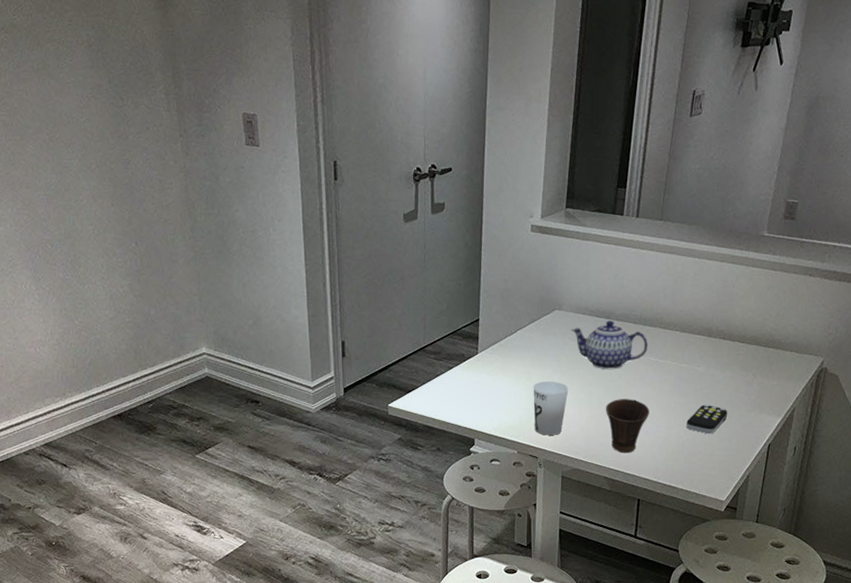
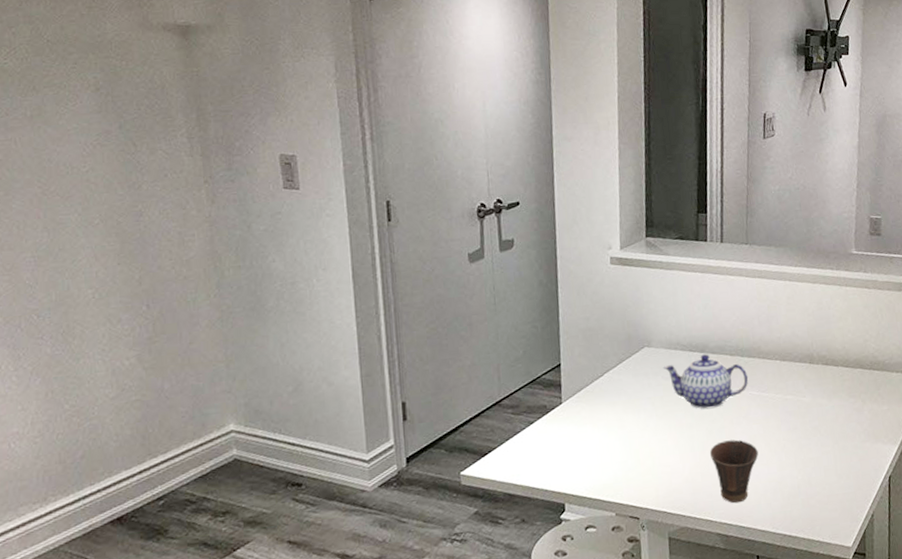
cup: present [533,381,569,435] -> none [627,427,668,491]
remote control: present [686,404,728,434] -> none [799,438,842,472]

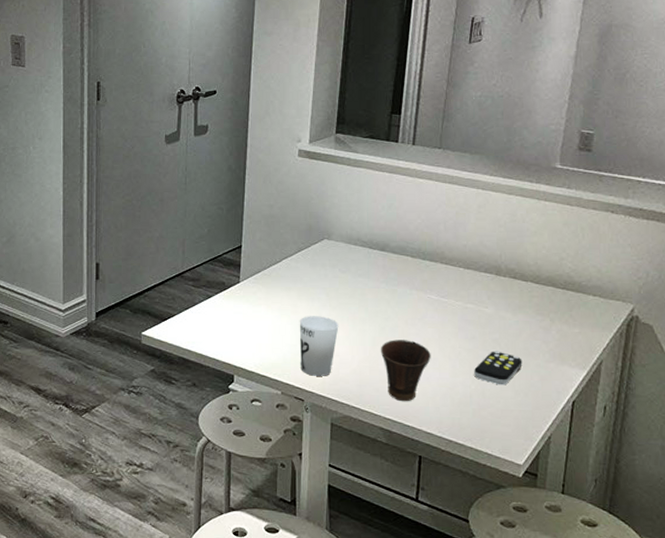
cup: none [627,427,668,491] -> present [299,316,339,376]
teapot: present [663,354,749,410] -> none [341,253,428,307]
remote control: none [799,438,842,472] -> present [474,351,523,386]

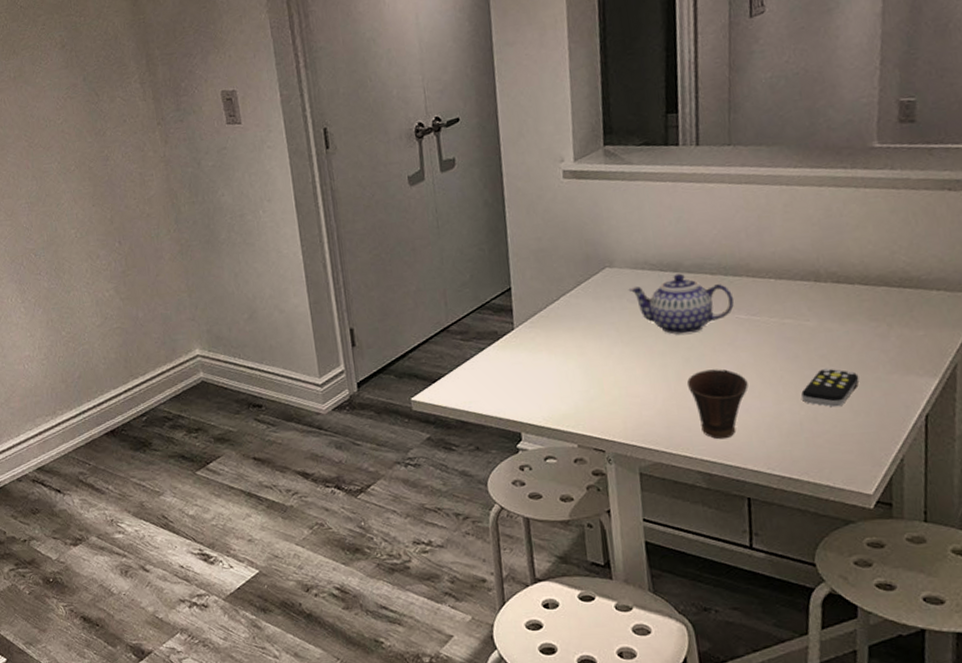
cup: present [299,316,339,376] -> none [588,354,636,423]
teapot: none [341,253,428,307] -> present [628,273,734,336]

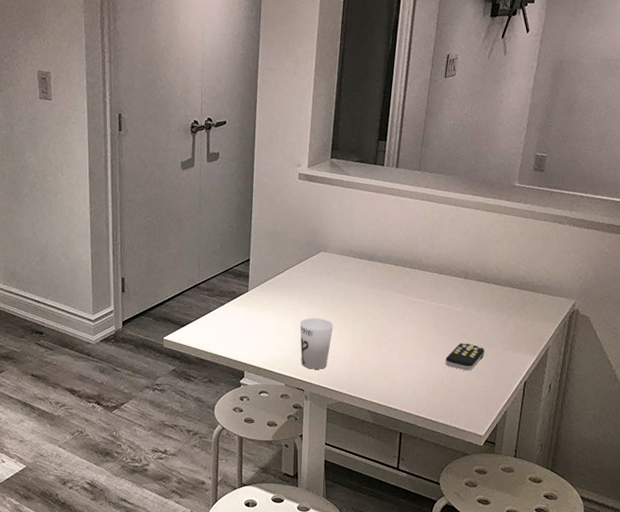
cup: none [588,354,636,423] -> present [300,318,334,369]
teapot: present [628,273,734,336] -> none [335,262,409,308]
cup: present [686,369,749,440] -> none [368,336,410,388]

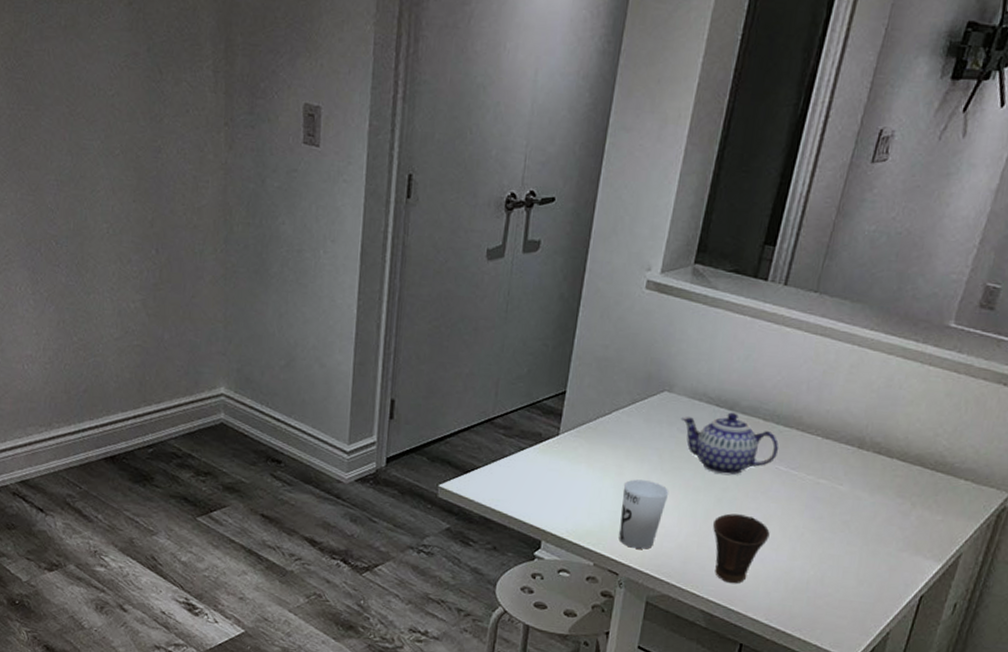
teapot: none [335,262,409,308] -> present [680,412,779,476]
cup: none [368,336,410,388] -> present [712,513,770,584]
remote control: present [446,342,485,371] -> none [815,534,872,573]

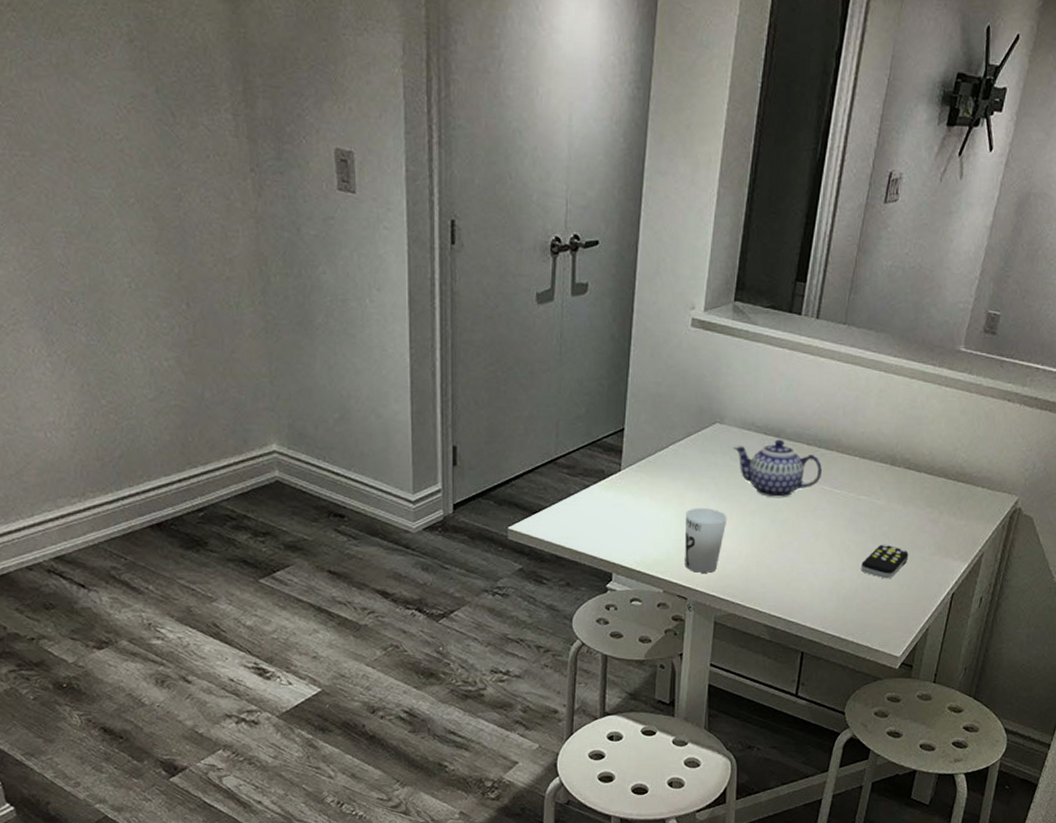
cup: present [712,513,770,584] -> none [769,533,820,598]
remote control: none [815,534,872,573] -> present [861,544,909,579]

